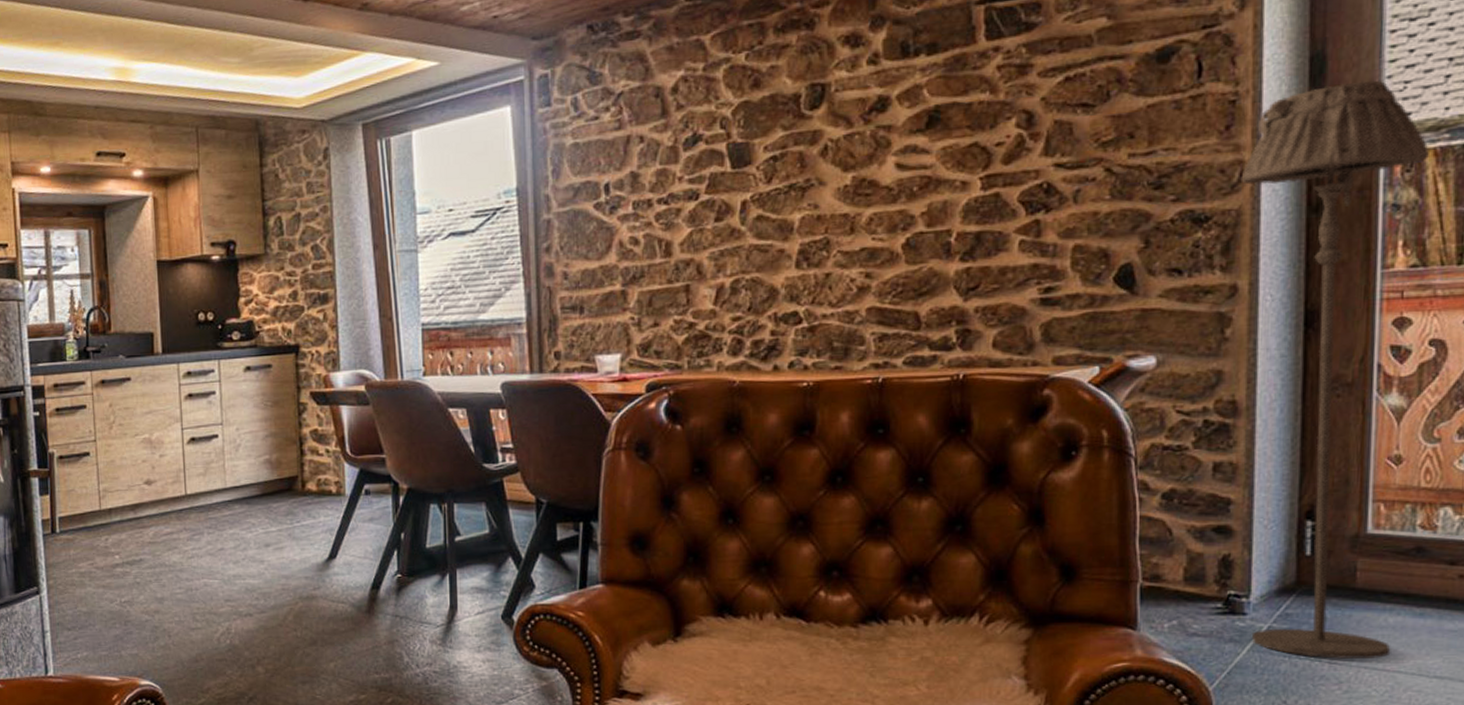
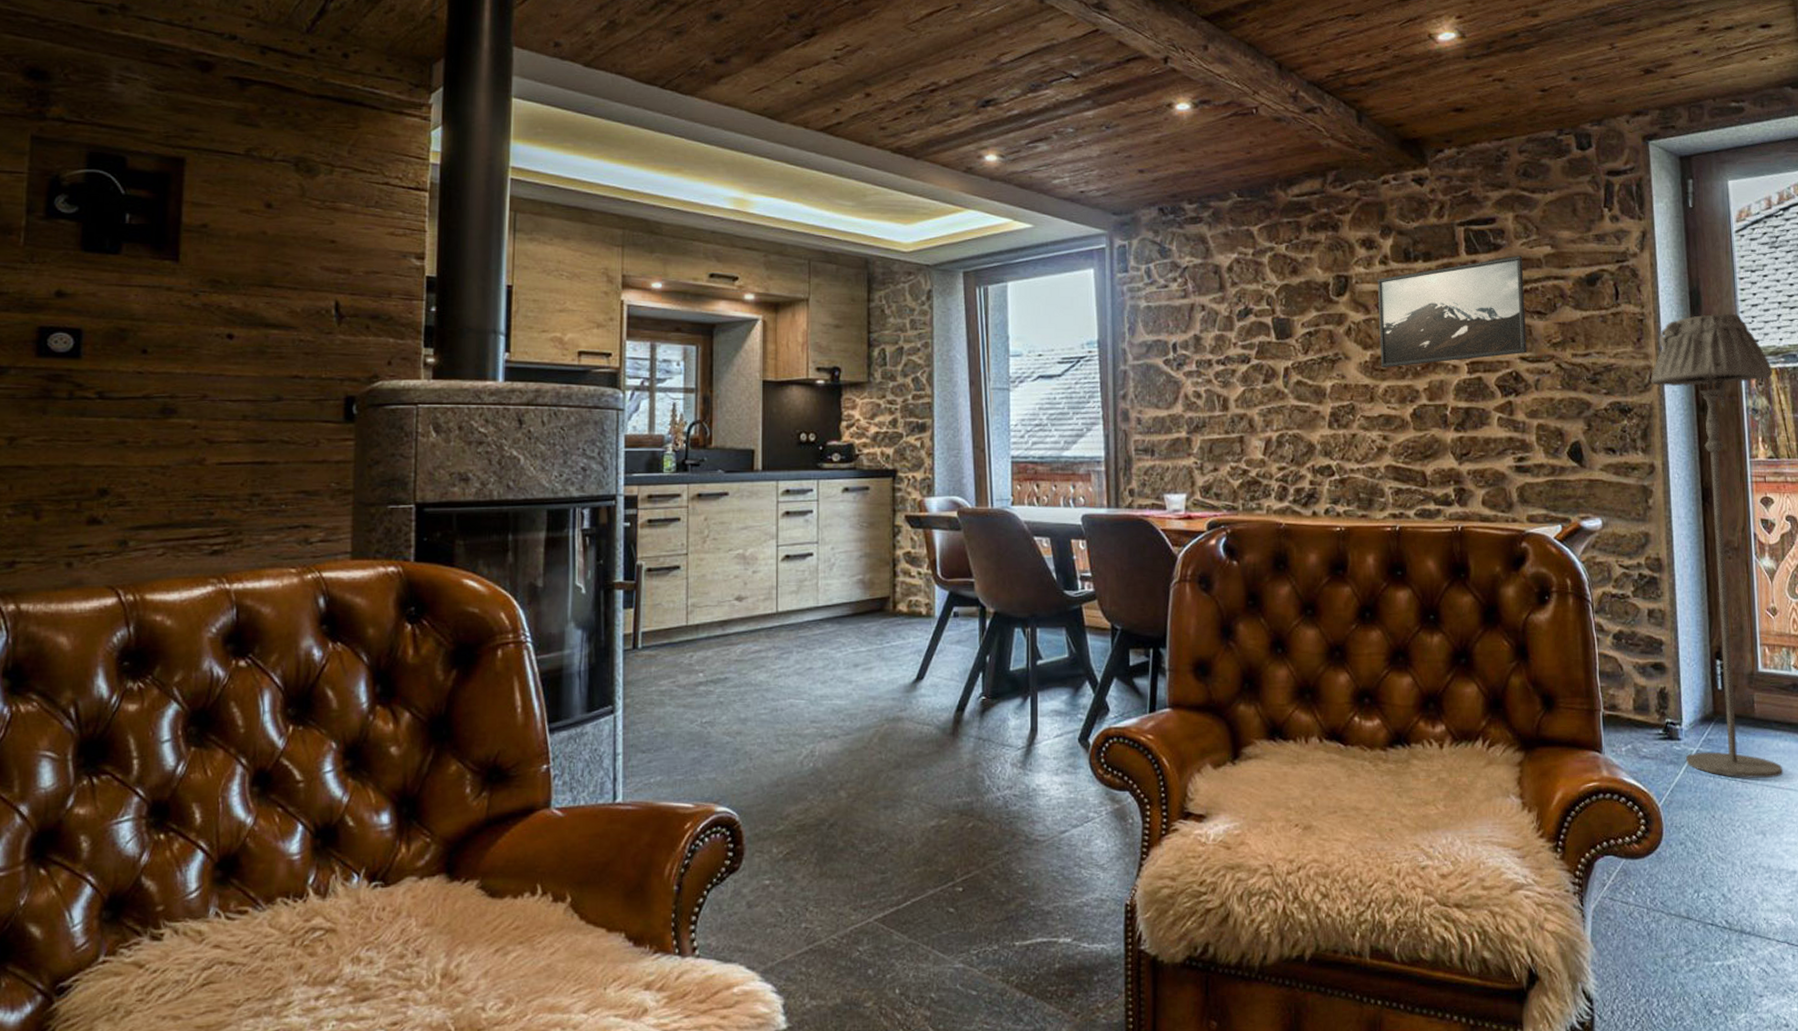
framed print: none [863,34,1066,192] -> present [1377,256,1528,368]

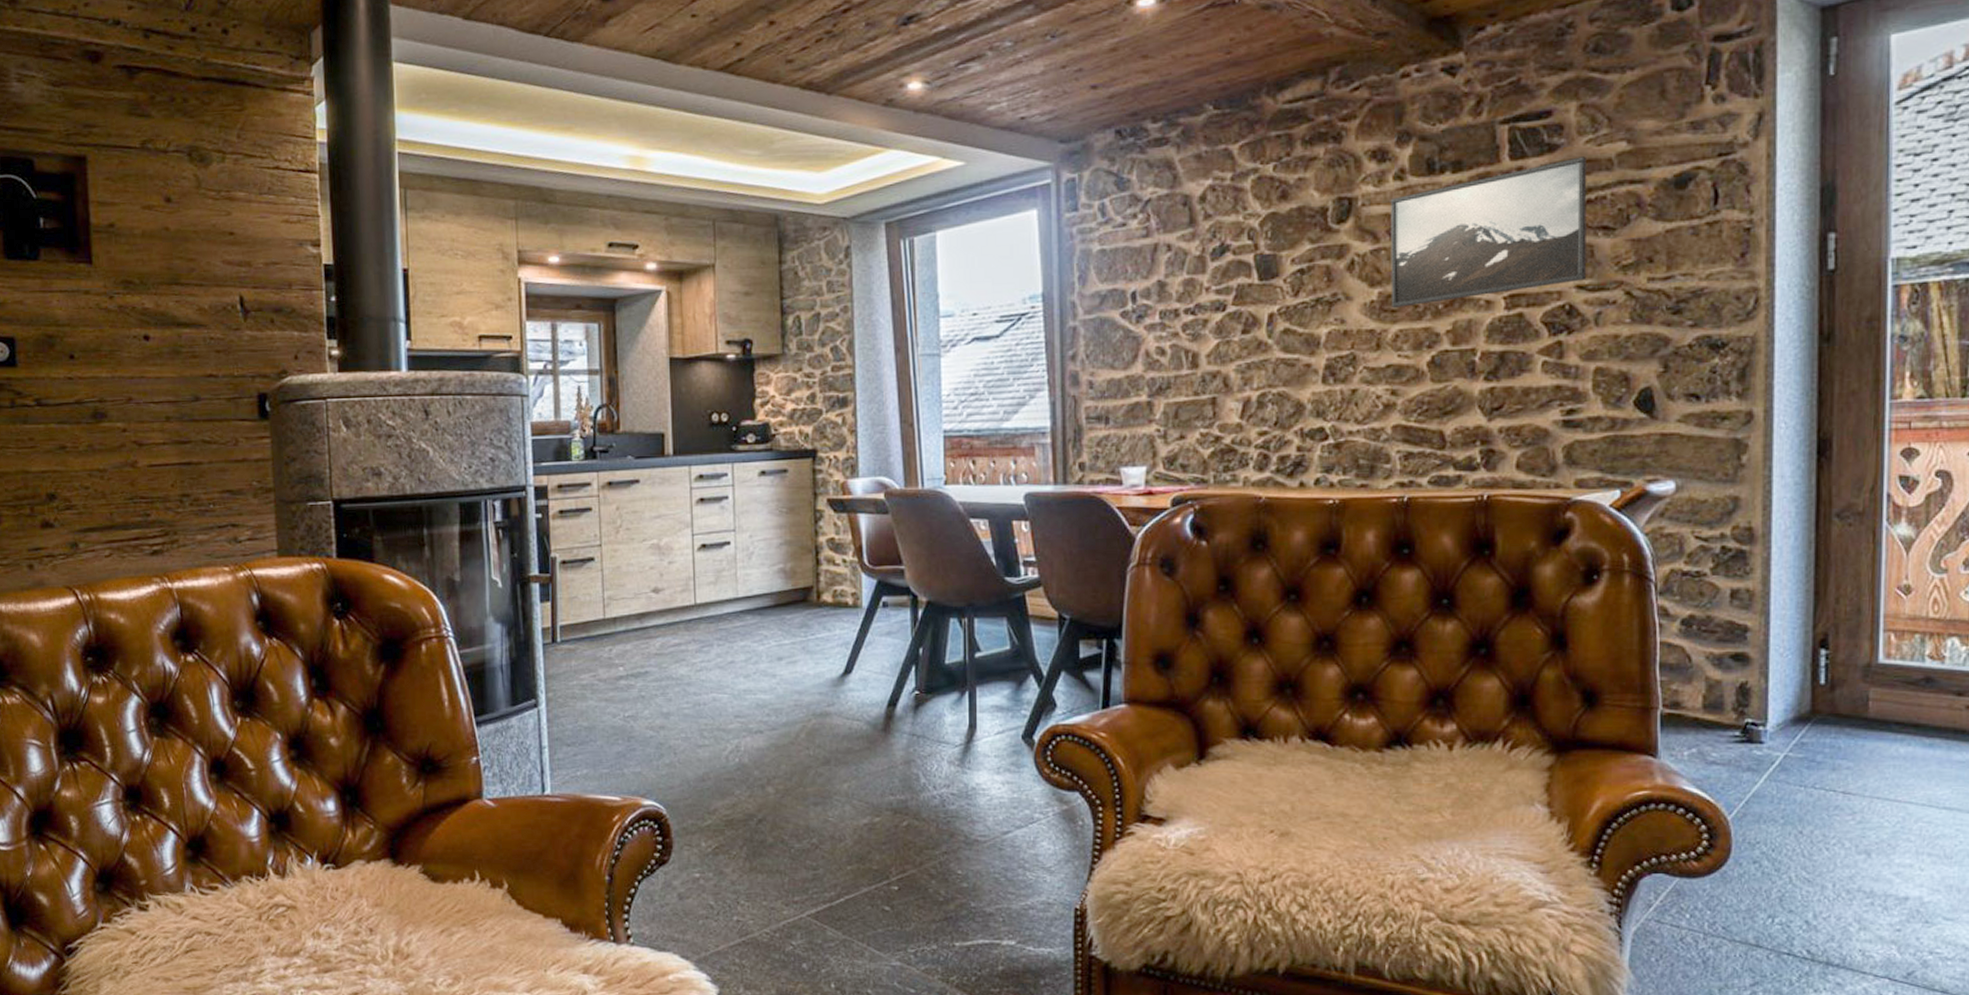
floor lamp: present [1650,313,1784,778] -> none [1755,212,1934,789]

